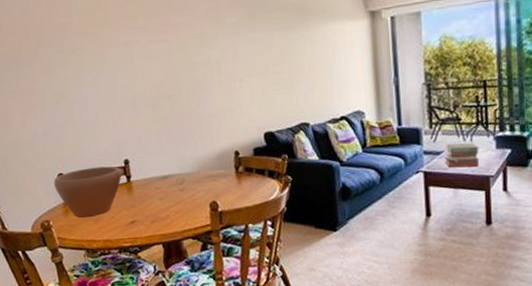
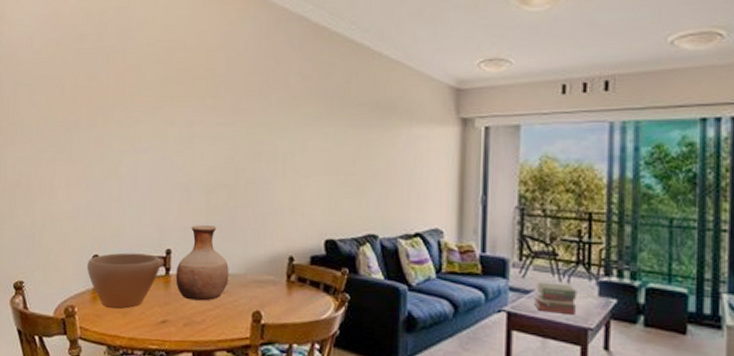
vase: none [136,133,185,201] -> present [175,224,229,301]

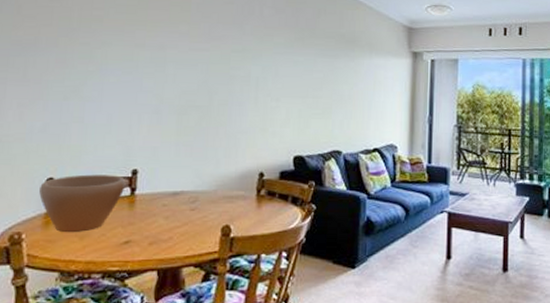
vase: present [175,224,229,301] -> none [141,144,199,219]
books: present [535,281,578,315] -> none [469,186,501,211]

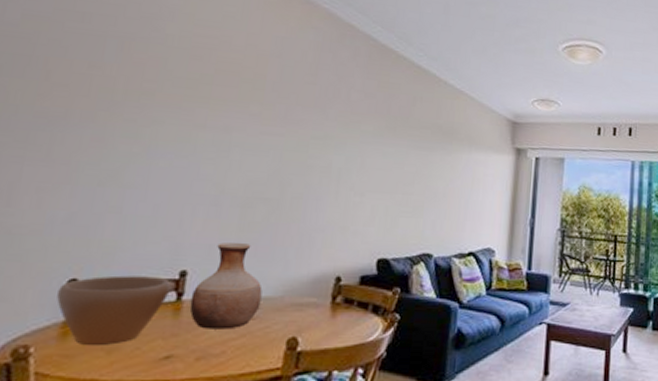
vase: none [141,144,199,219] -> present [189,242,263,330]

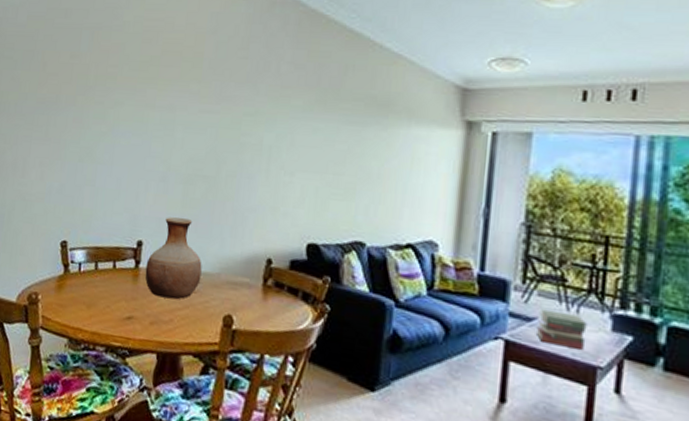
bowl: present [56,275,172,345] -> none [54,240,131,301]
books: none [570,295,604,323] -> present [537,309,588,350]

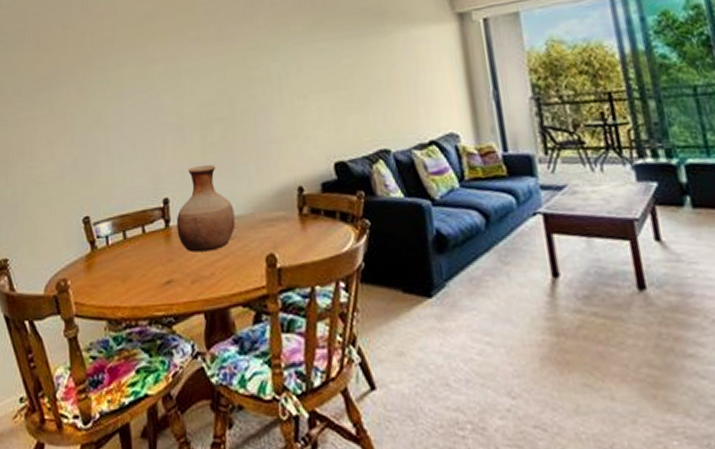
books: present [537,309,588,350] -> none [568,173,616,208]

